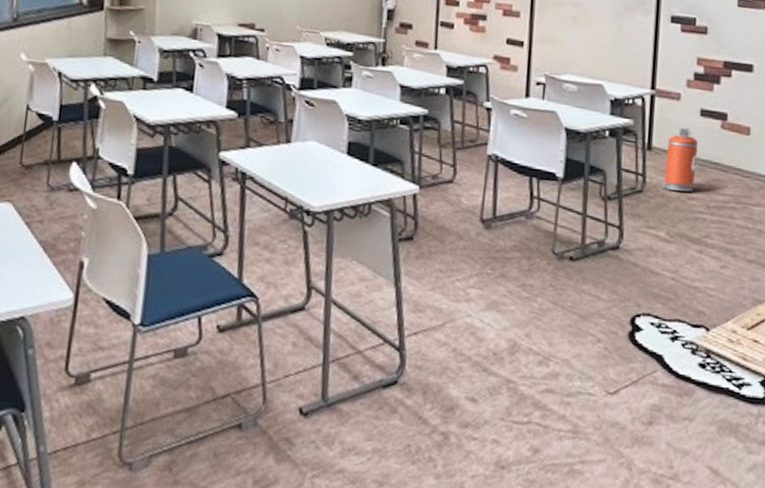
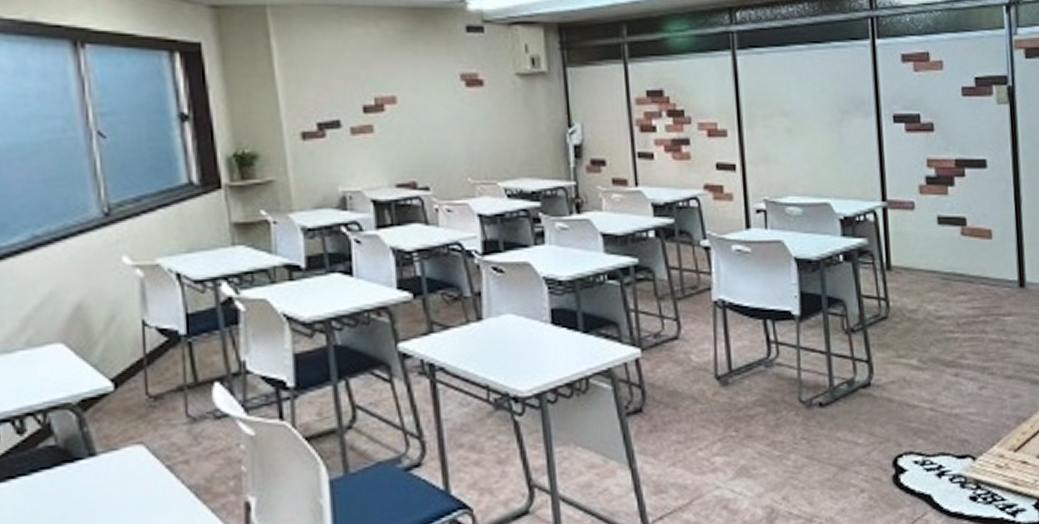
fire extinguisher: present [663,127,699,192] -> none [907,239,941,312]

